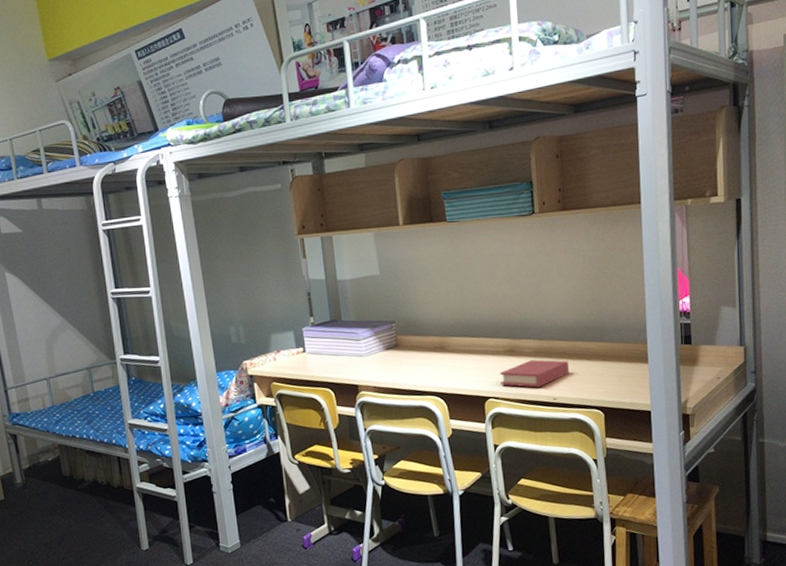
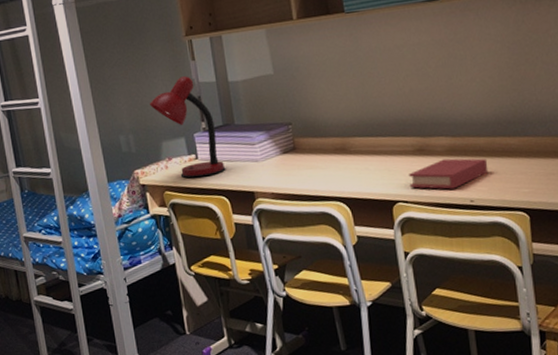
desk lamp: none [261,272,332,370] -> present [150,76,226,178]

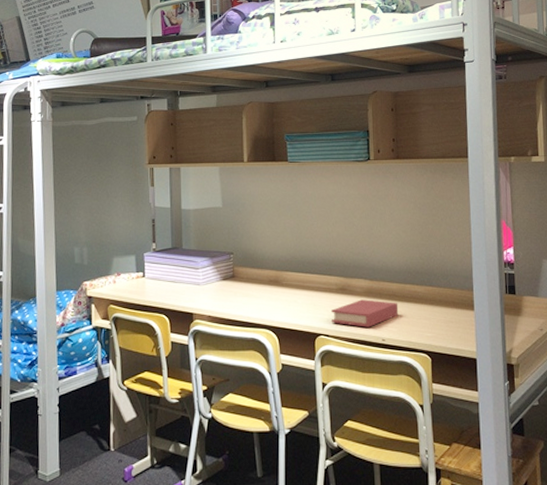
desk lamp: present [150,76,226,178] -> none [107,199,170,295]

